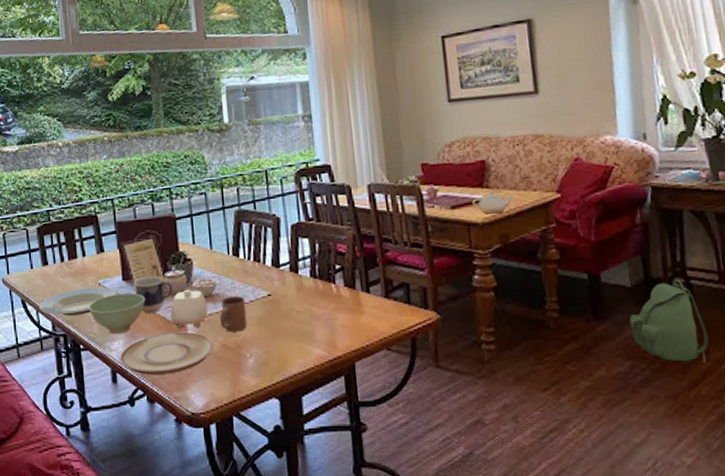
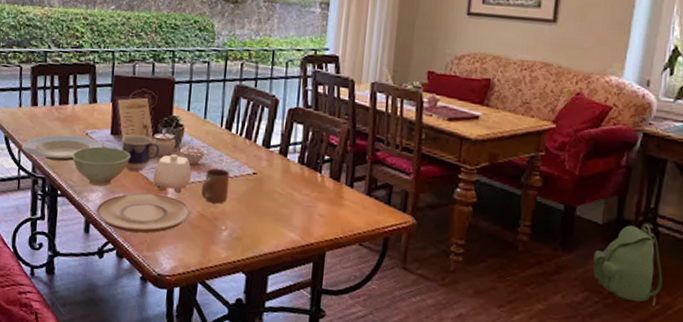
teapot: present [471,191,515,214] -> none [469,110,512,133]

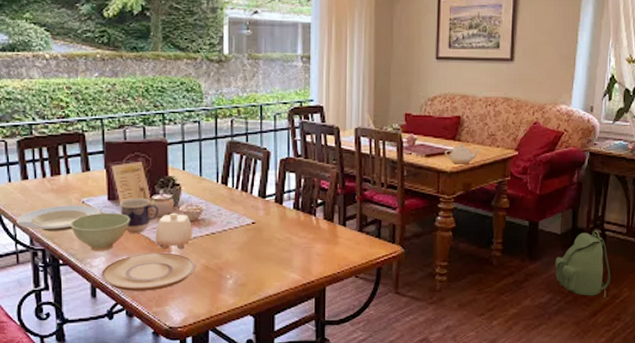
cup: present [201,168,230,204] -> none [204,221,230,255]
teapot: none [469,110,512,133] -> present [444,144,481,164]

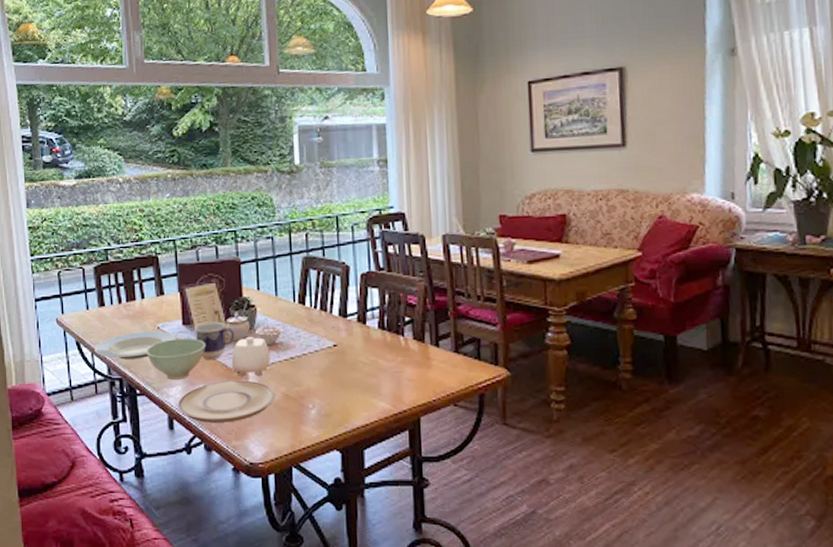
teapot: present [444,144,481,164] -> none [549,246,594,270]
backpack: present [555,230,611,299] -> none [703,344,782,431]

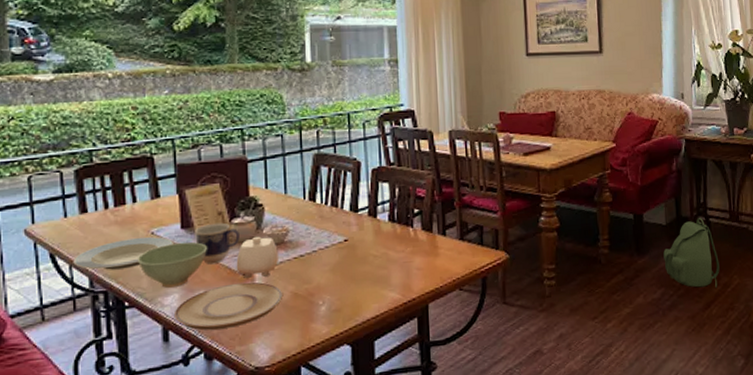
backpack: none [703,344,782,431] -> present [663,218,720,288]

